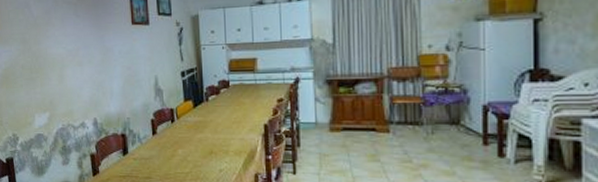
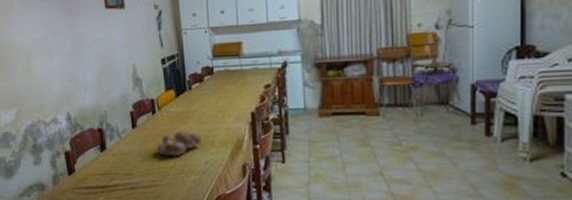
bread loaf: none [174,139,217,163] -> present [156,131,202,157]

